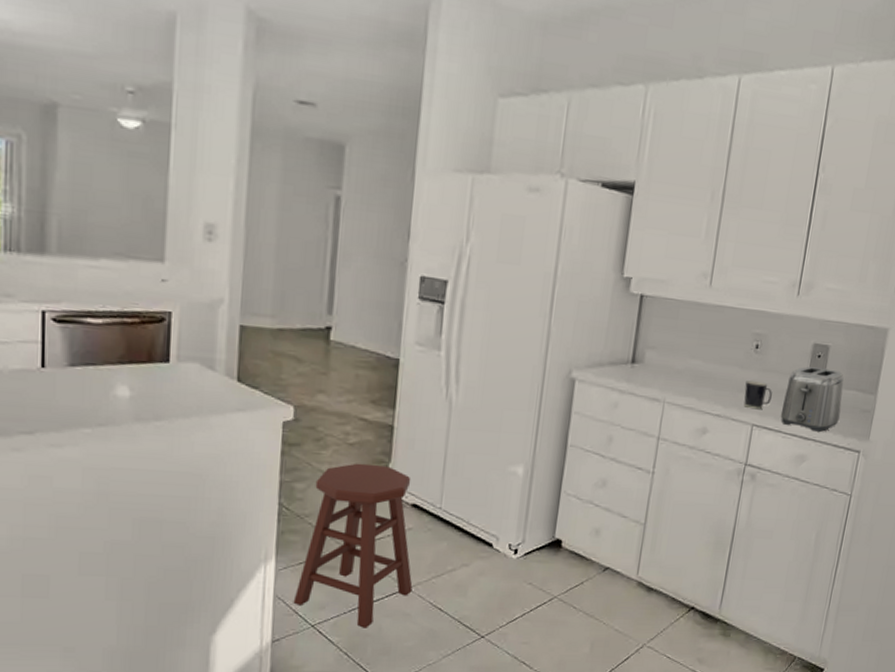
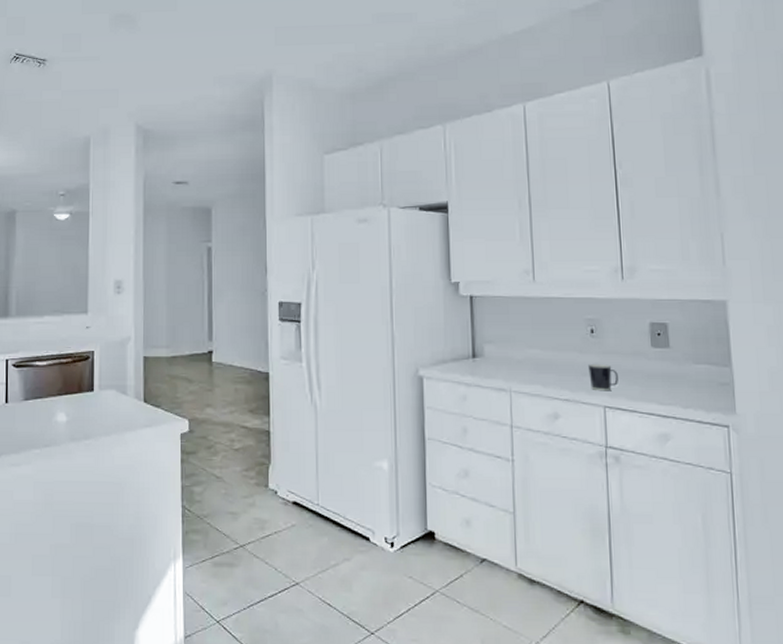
stool: present [293,463,413,628] -> none [200,466,302,624]
toaster: present [780,366,844,433] -> none [631,345,698,410]

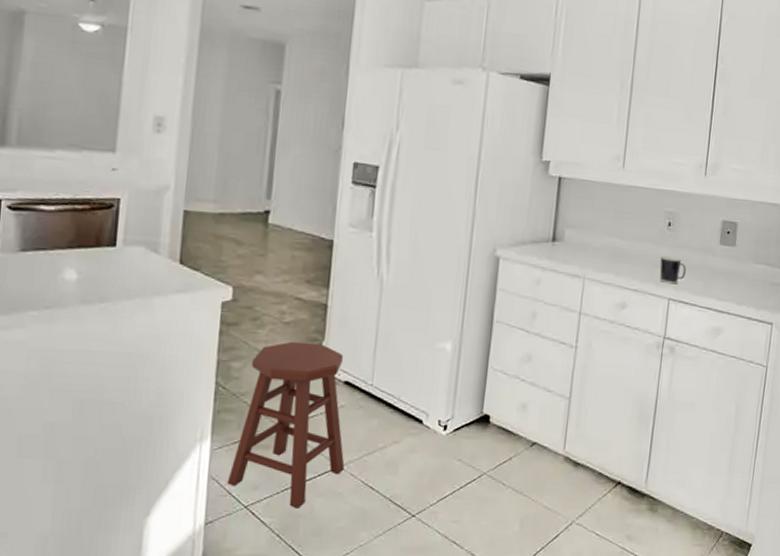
stool: none [200,466,302,624] -> present [227,341,345,509]

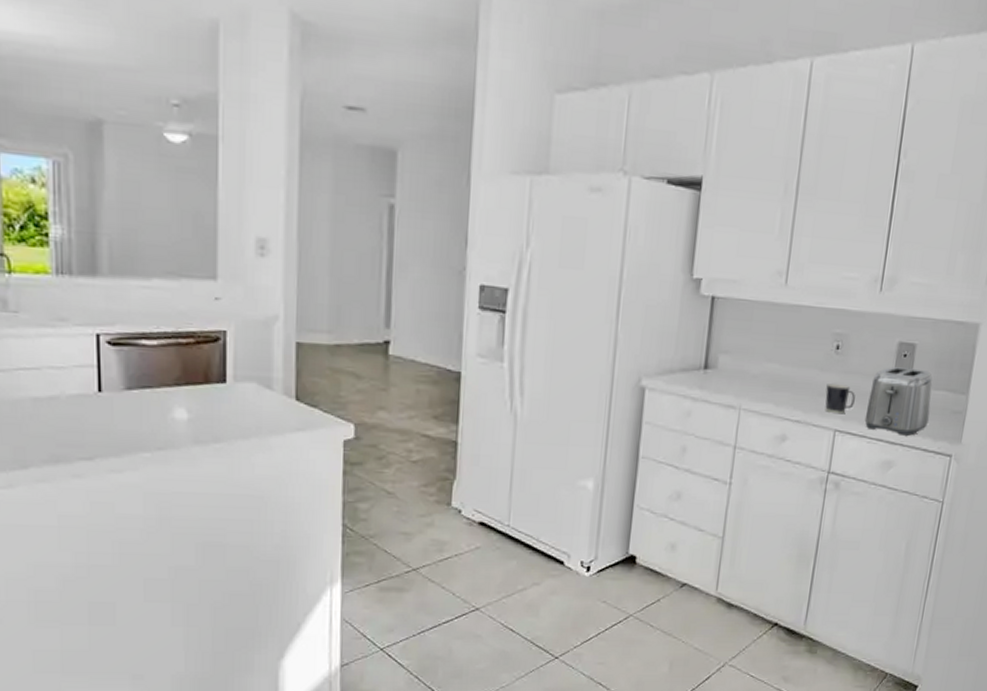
stool: present [227,341,345,509] -> none [361,481,483,651]
toaster: none [695,242,753,306] -> present [864,367,933,437]

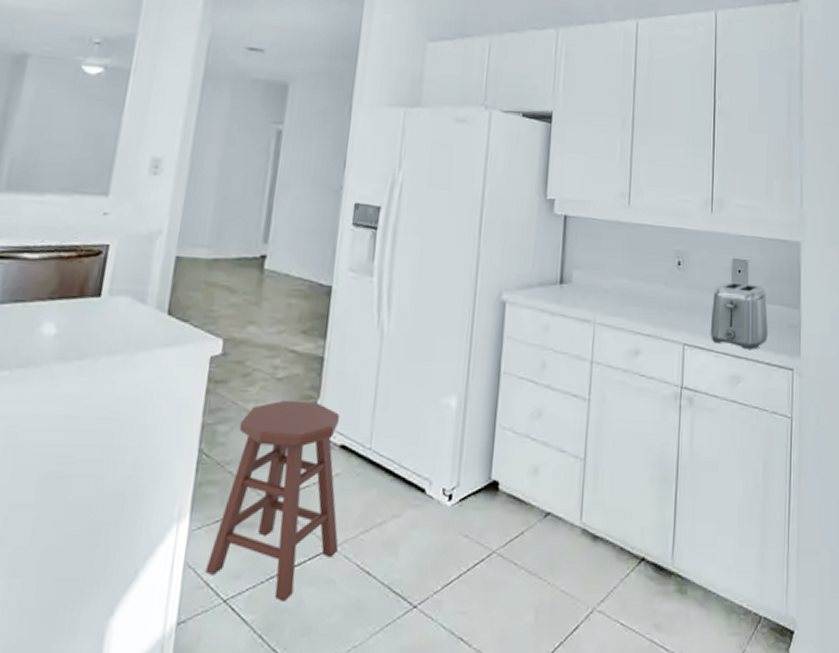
stool: none [361,481,483,651] -> present [205,400,341,601]
mug: present [825,384,855,414] -> none [672,298,699,328]

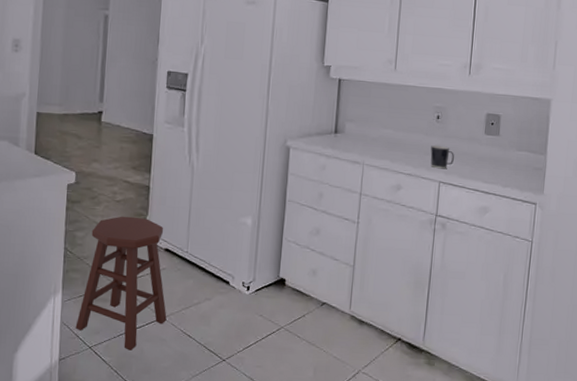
mug: none [672,298,699,328] -> present [430,145,454,169]
toaster: present [710,282,769,351] -> none [463,132,516,188]

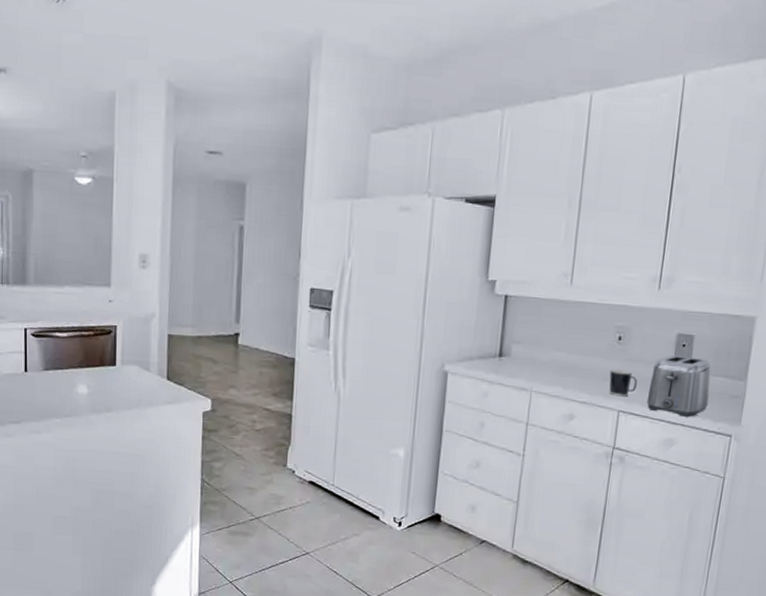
stool: present [75,216,167,350] -> none [215,446,312,586]
toaster: none [463,132,516,188] -> present [646,355,711,418]

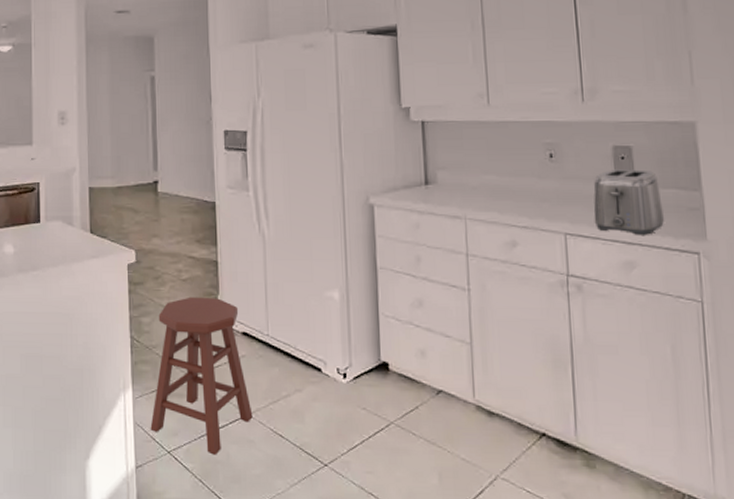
stool: none [215,446,312,586] -> present [150,296,253,455]
mug: present [609,370,637,397] -> none [547,190,580,218]

